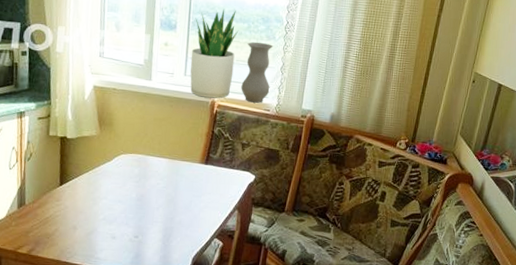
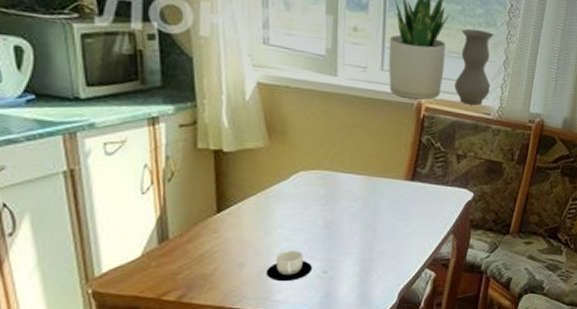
cup: none [92,217,127,243] -> present [266,249,313,282]

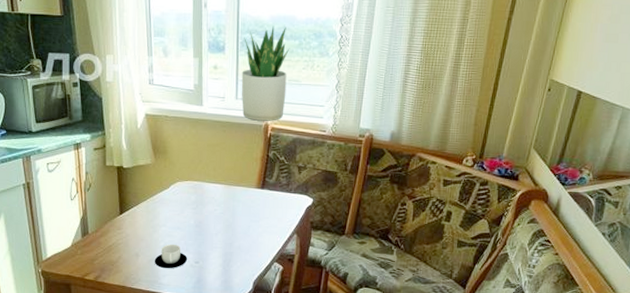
vase: present [454,29,494,105] -> none [295,59,327,124]

